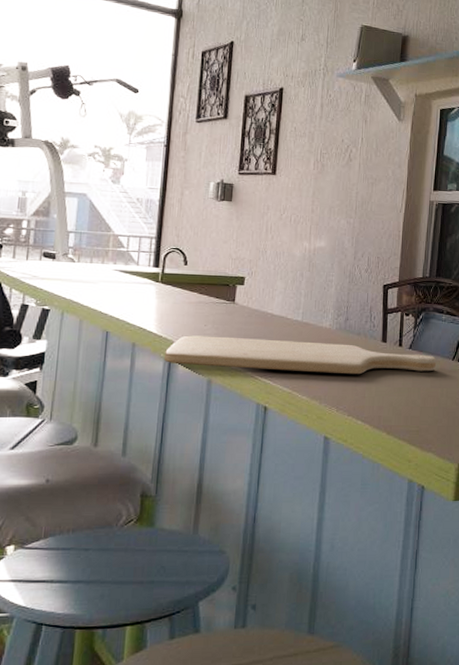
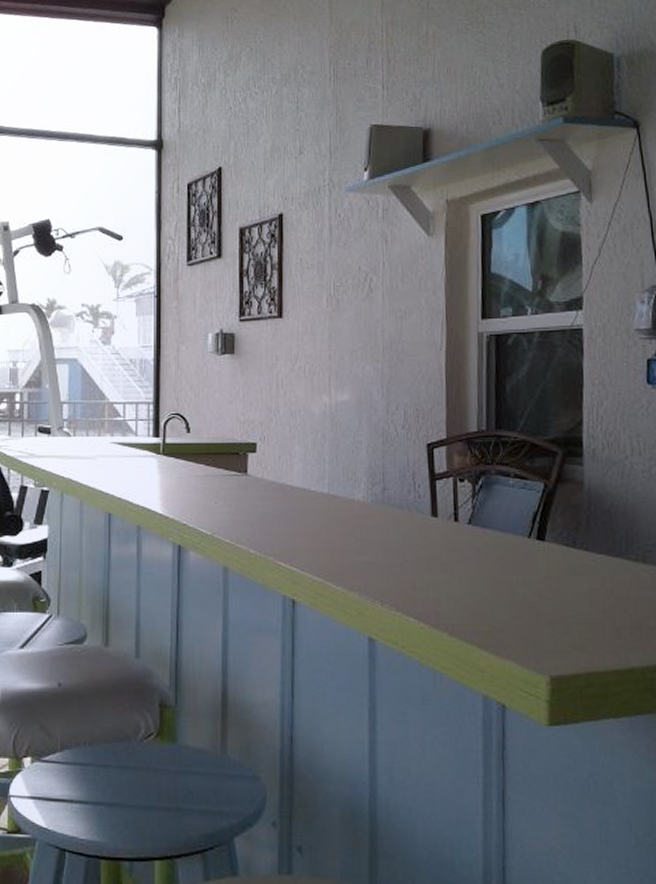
chopping board: present [163,335,437,375] -> none [172,515,507,559]

